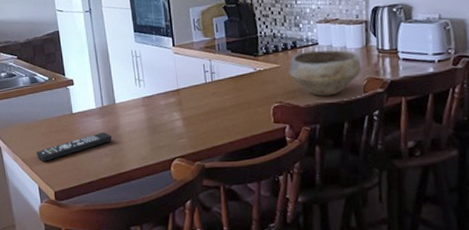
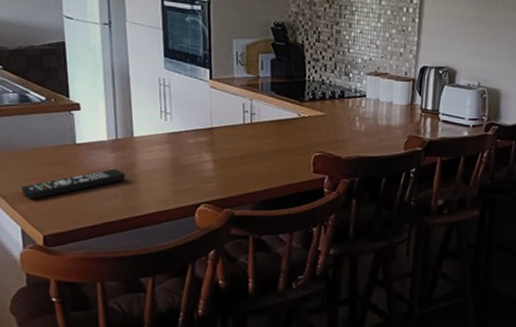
bowl: present [288,50,362,97] -> none [333,102,405,150]

